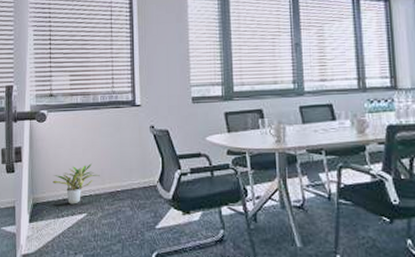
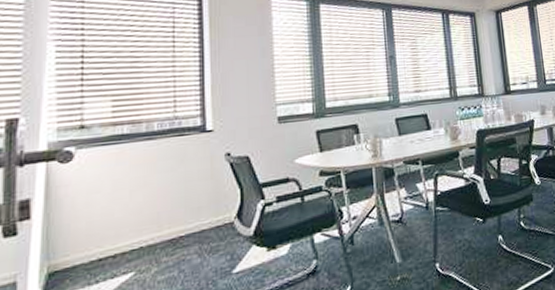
potted plant: present [52,163,100,204] -> none [81,207,155,265]

